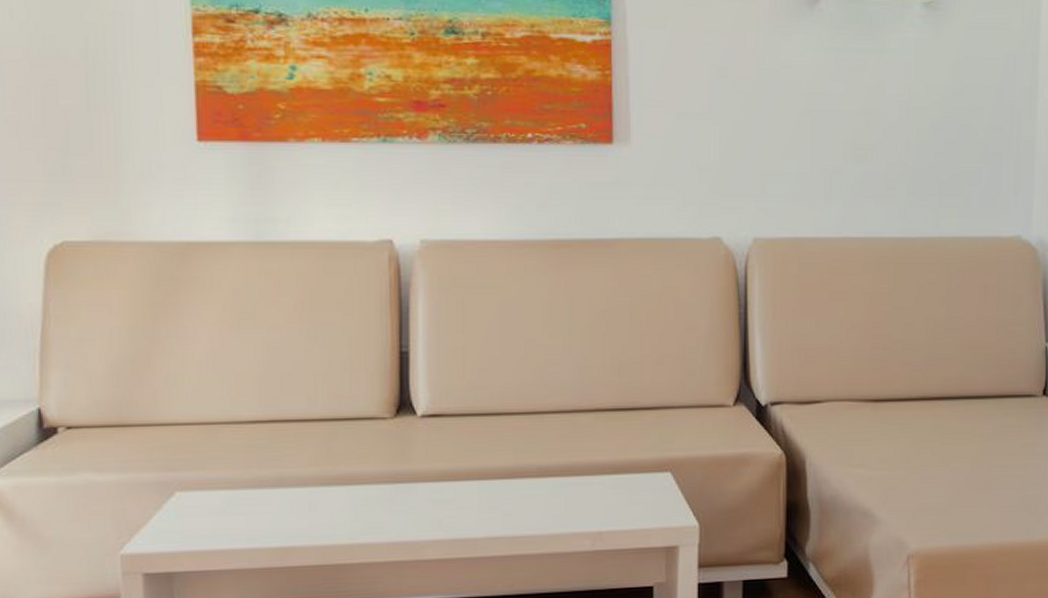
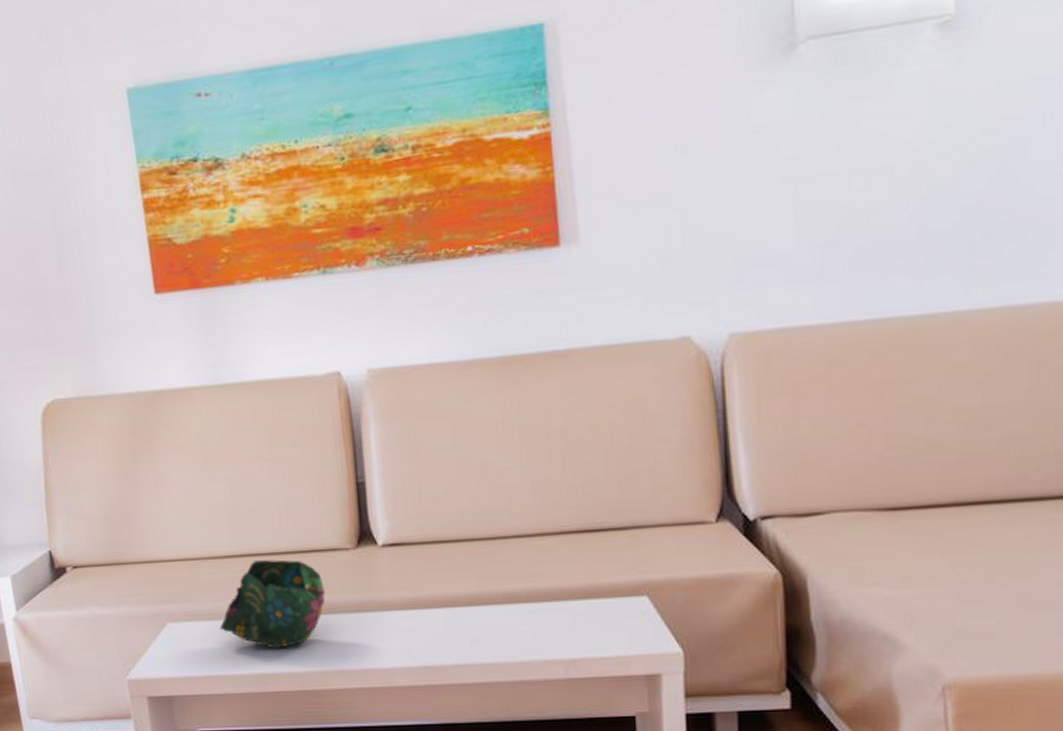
decorative bowl: none [236,426,357,521] -> present [219,559,325,649]

